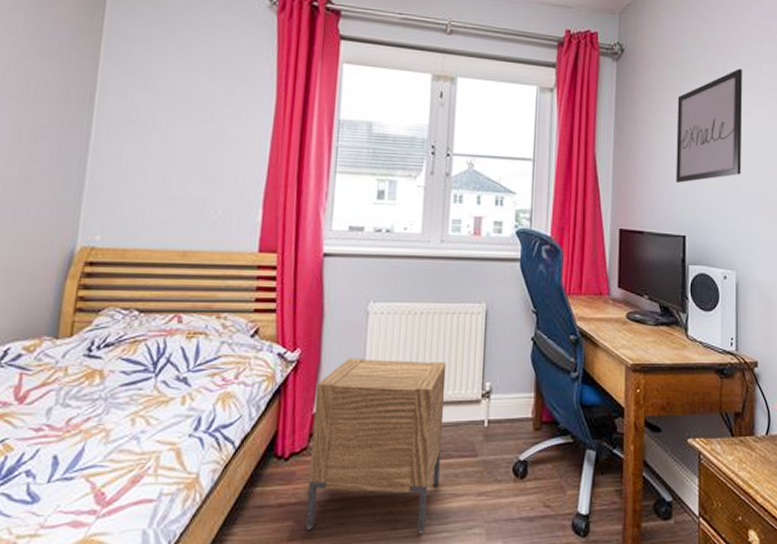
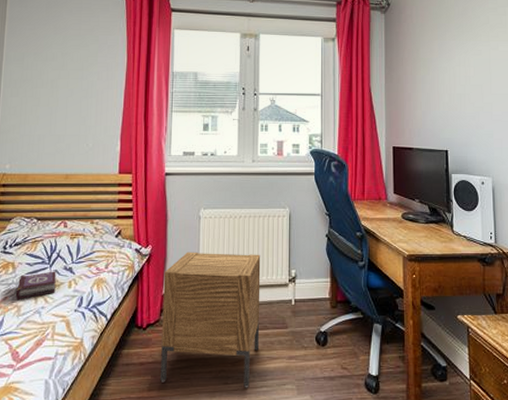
book: none [102,382,165,420] -> present [15,271,56,299]
wall art: present [675,68,743,183] -> none [436,12,492,108]

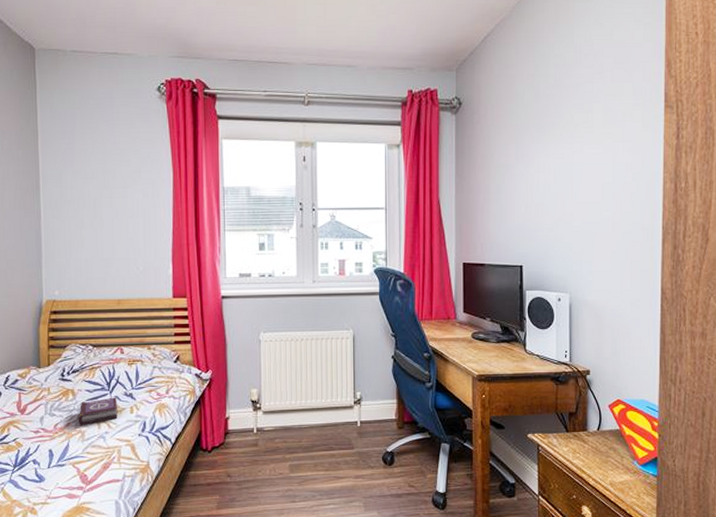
nightstand: present [160,252,261,388] -> none [226,376,326,506]

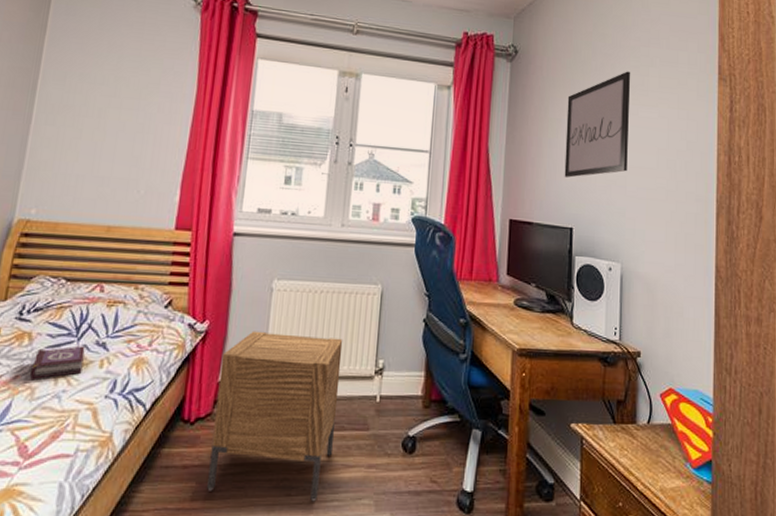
nightstand: none [226,376,326,506] -> present [207,331,343,502]
wall art: none [512,110,575,219] -> present [564,71,631,178]

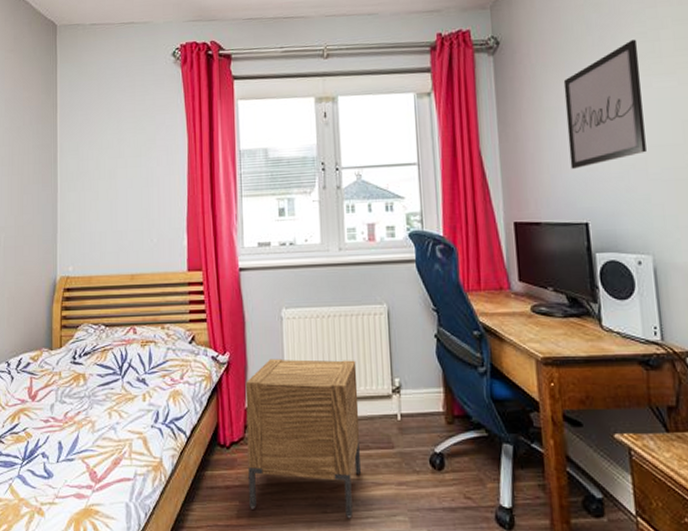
book: present [29,346,86,379] -> none [88,383,129,414]

